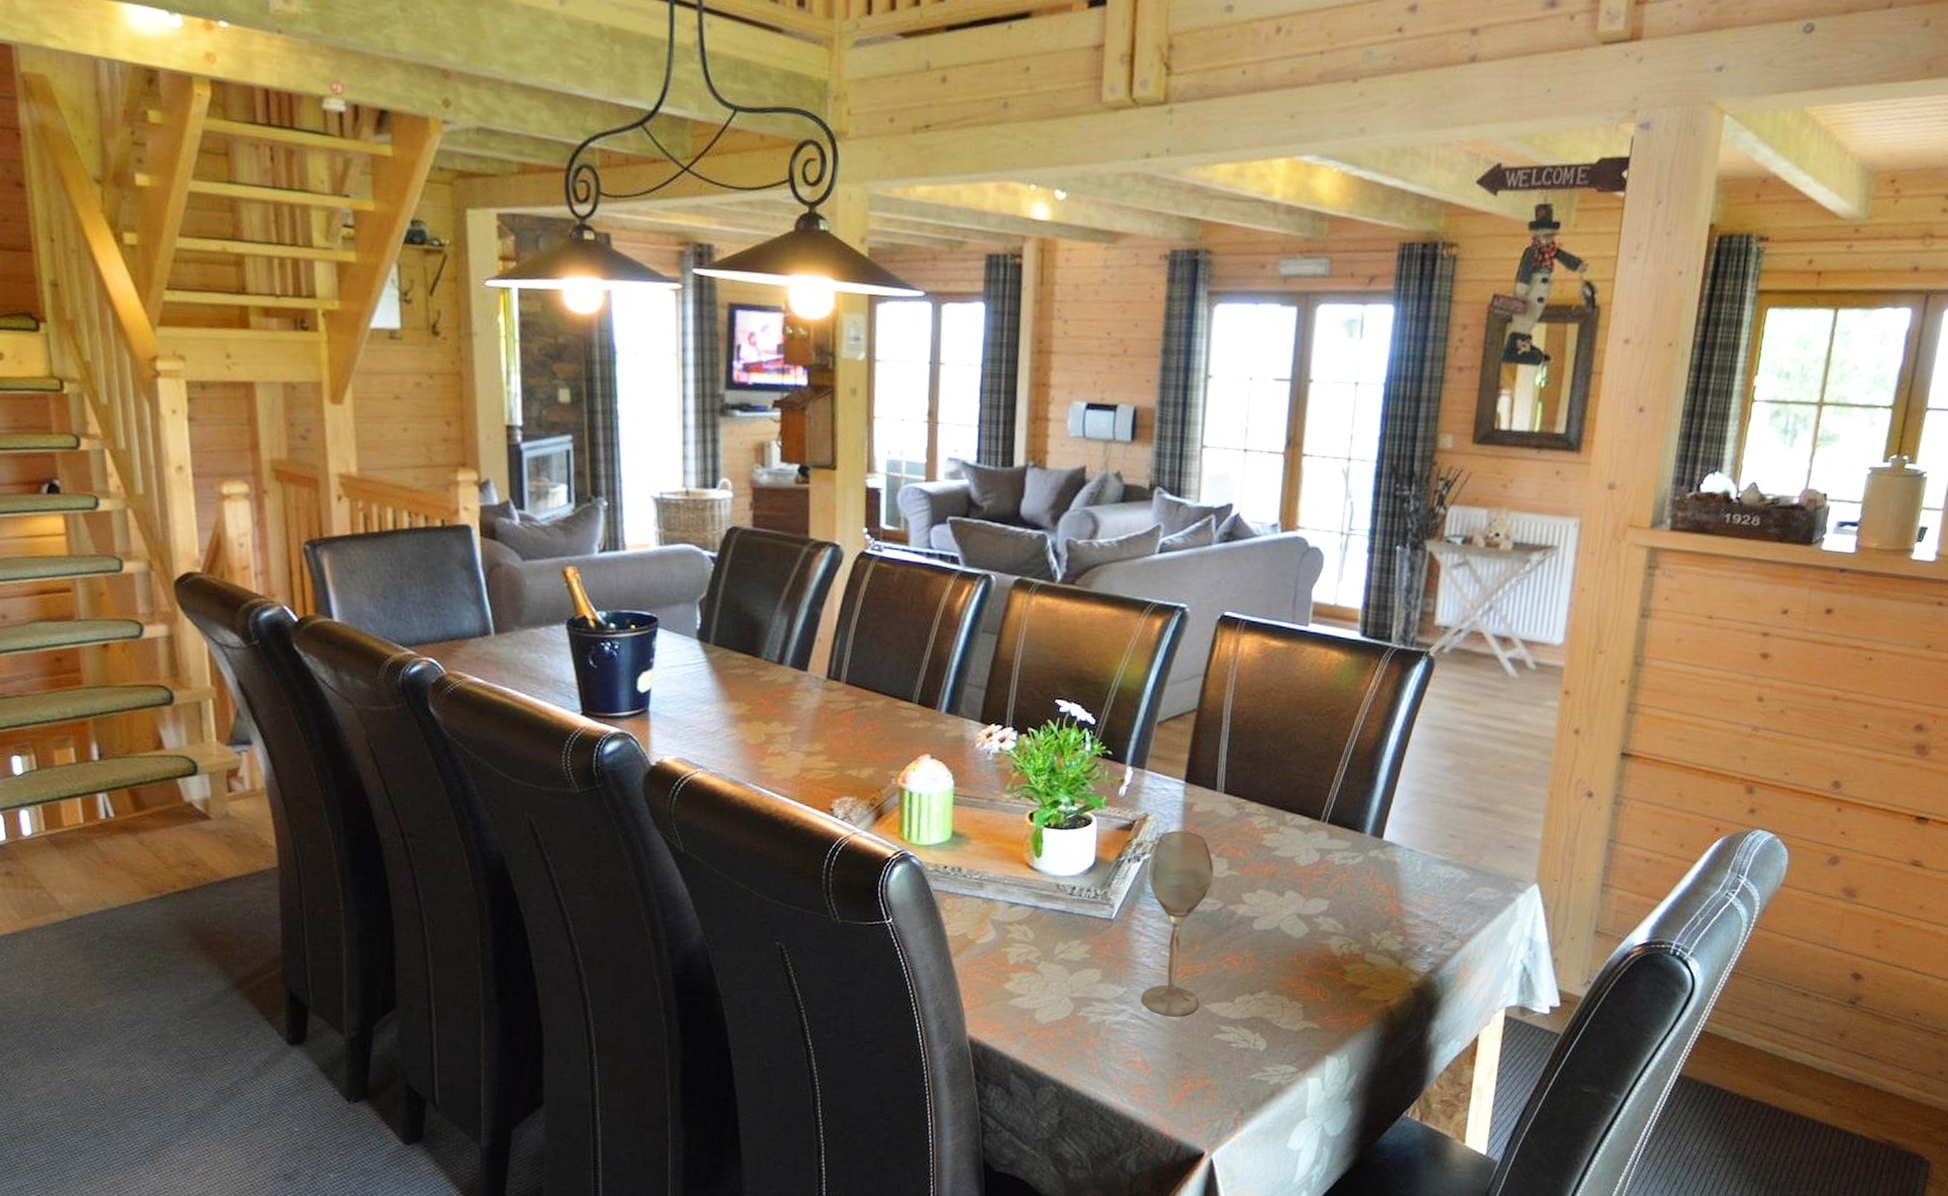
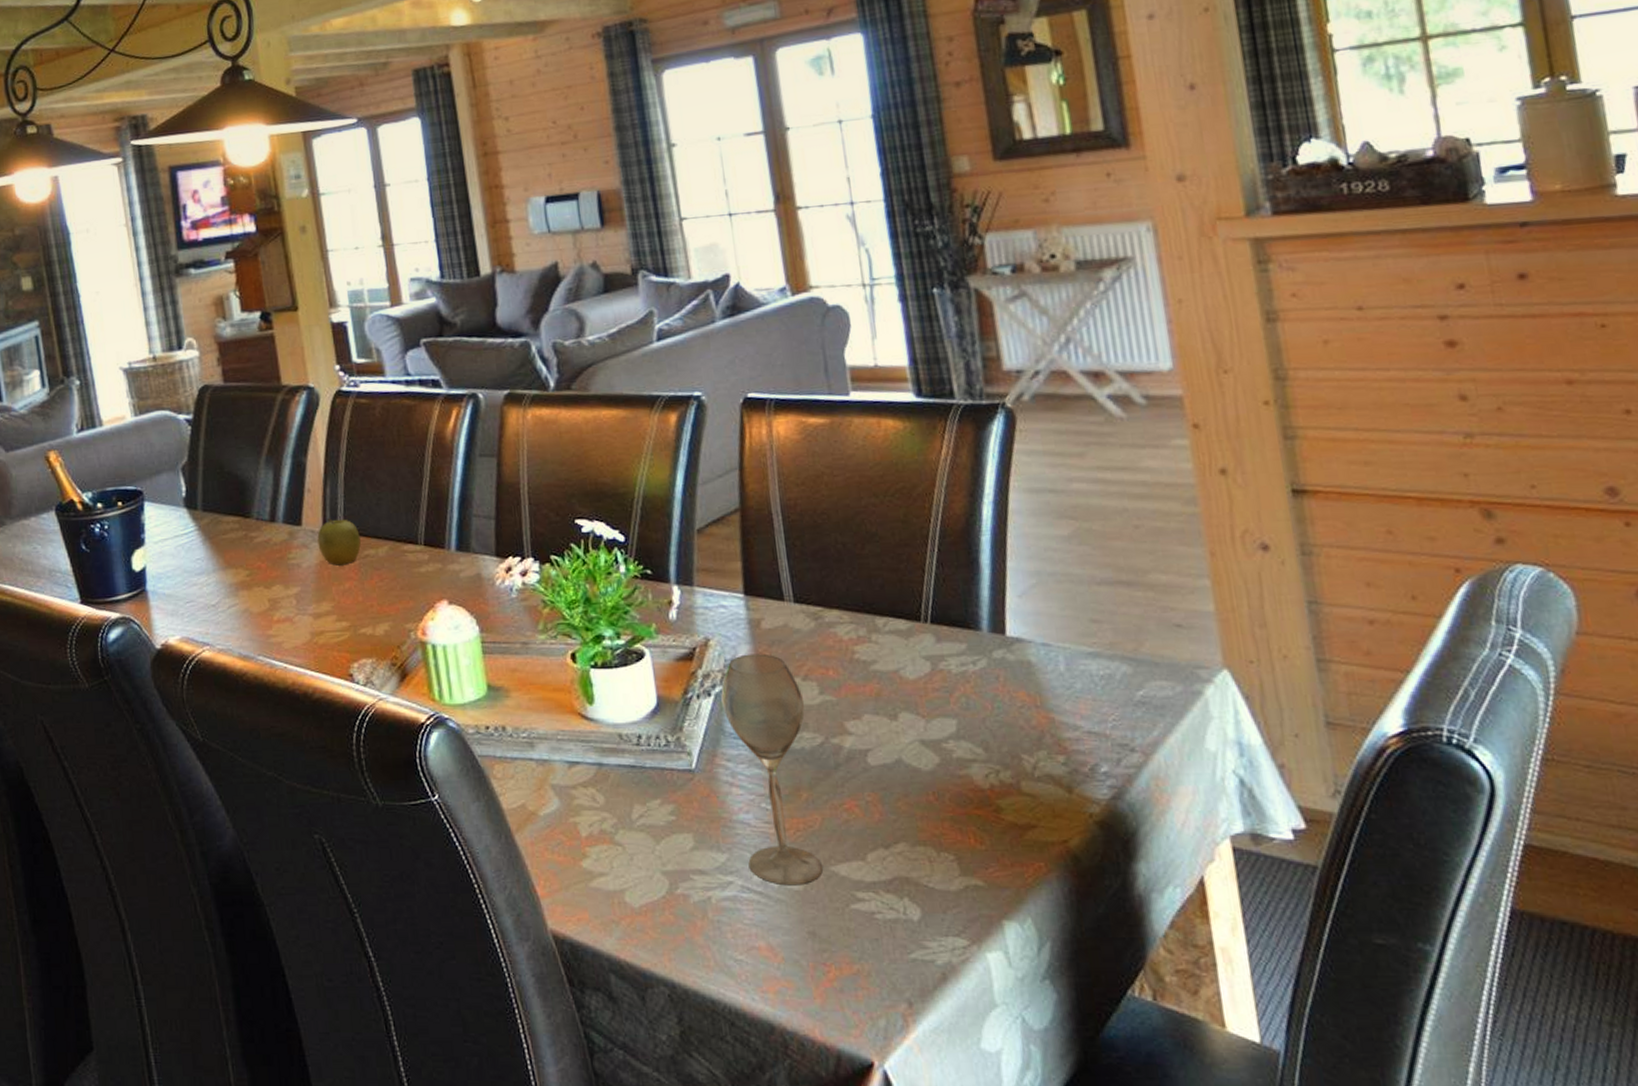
fruit: none [820,668,861,712] -> present [317,518,361,566]

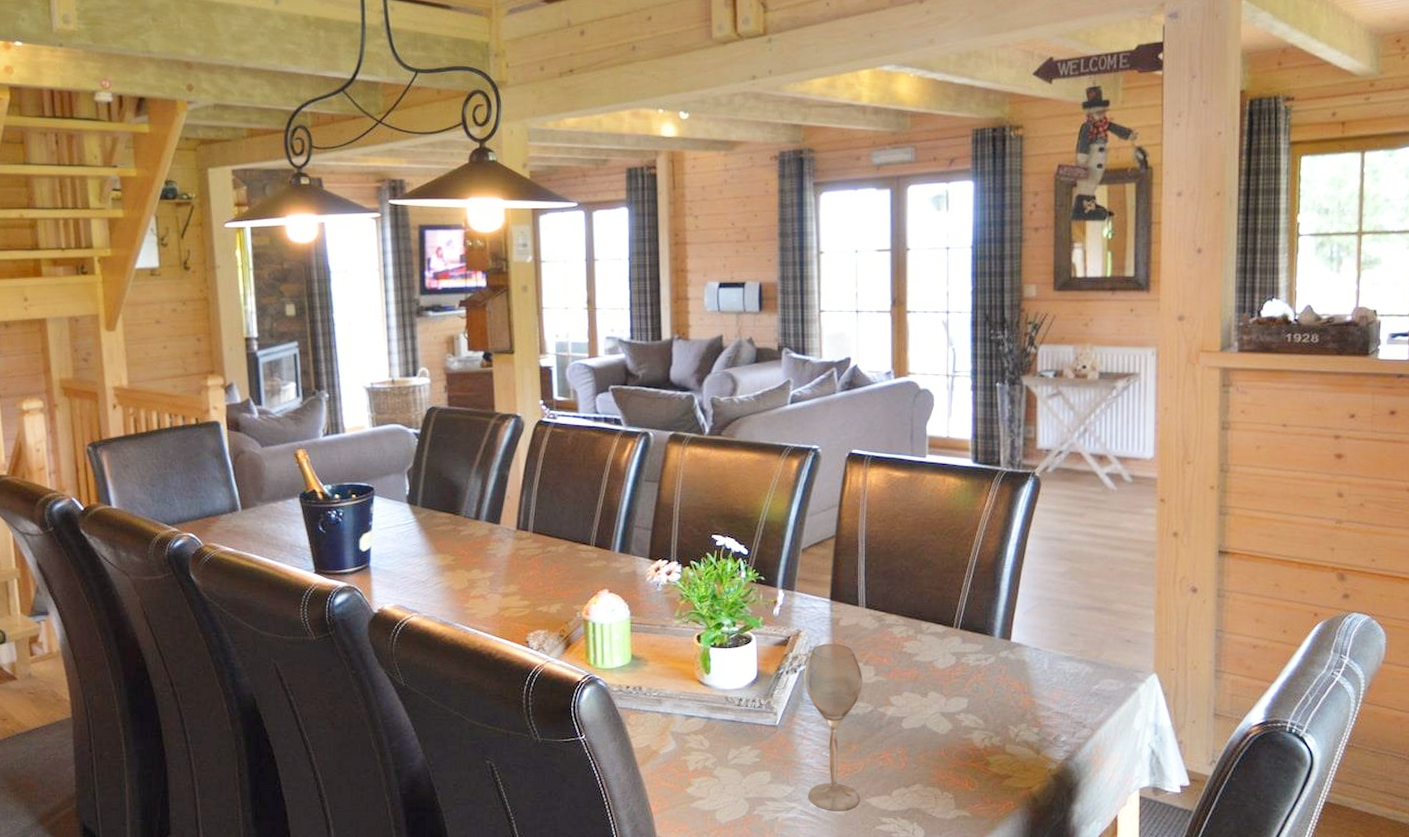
fruit: present [317,518,361,566] -> none [511,520,545,557]

